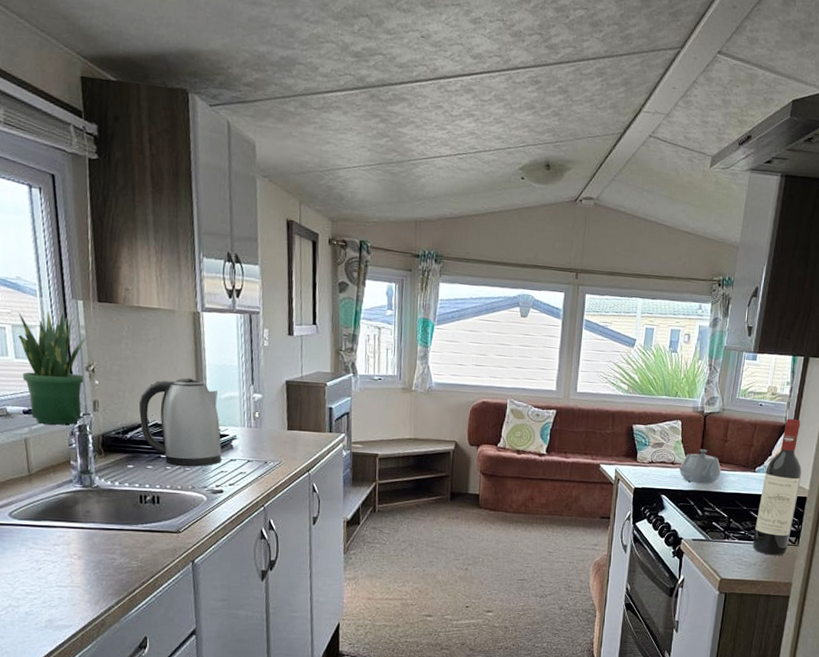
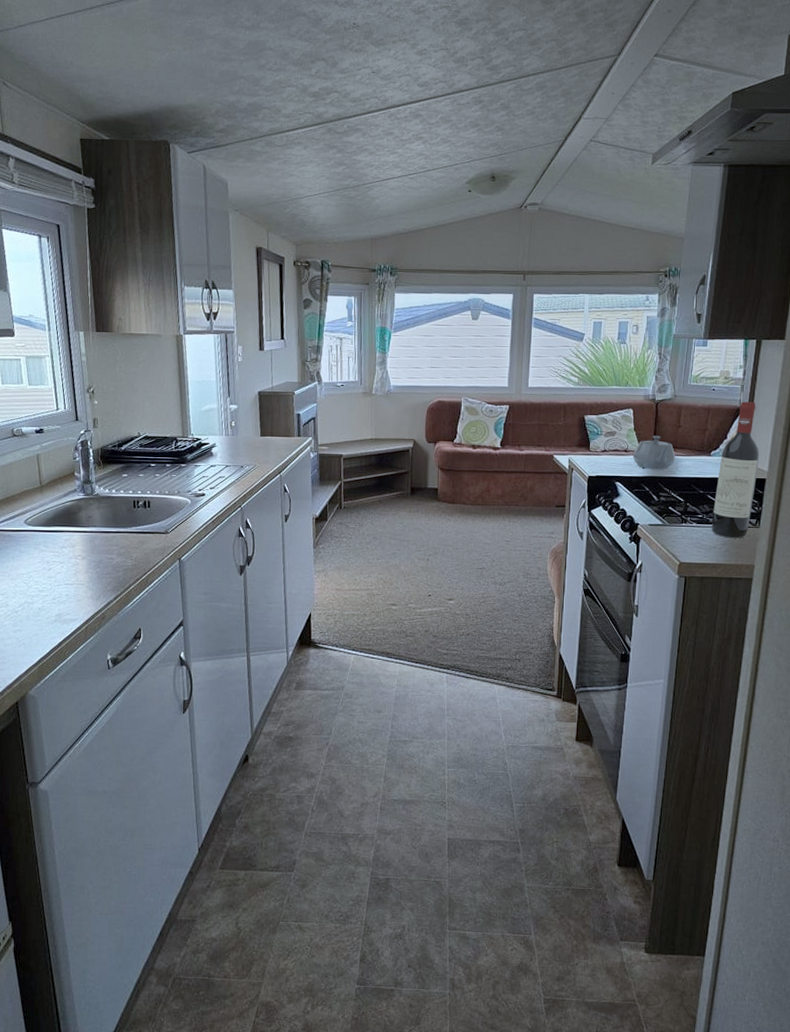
planter: present [16,311,88,425] -> none [29,342,89,441]
kettle: present [138,377,222,467] -> none [131,394,203,473]

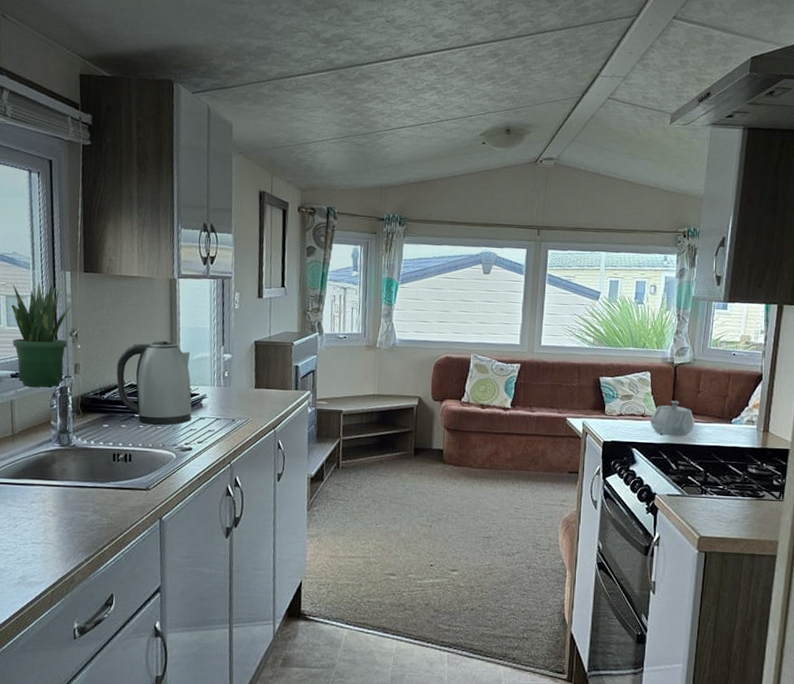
planter: none [29,342,89,441] -> present [9,282,74,387]
kettle: none [131,394,203,473] -> present [116,340,192,425]
wine bottle: present [711,401,760,539] -> none [733,368,783,512]

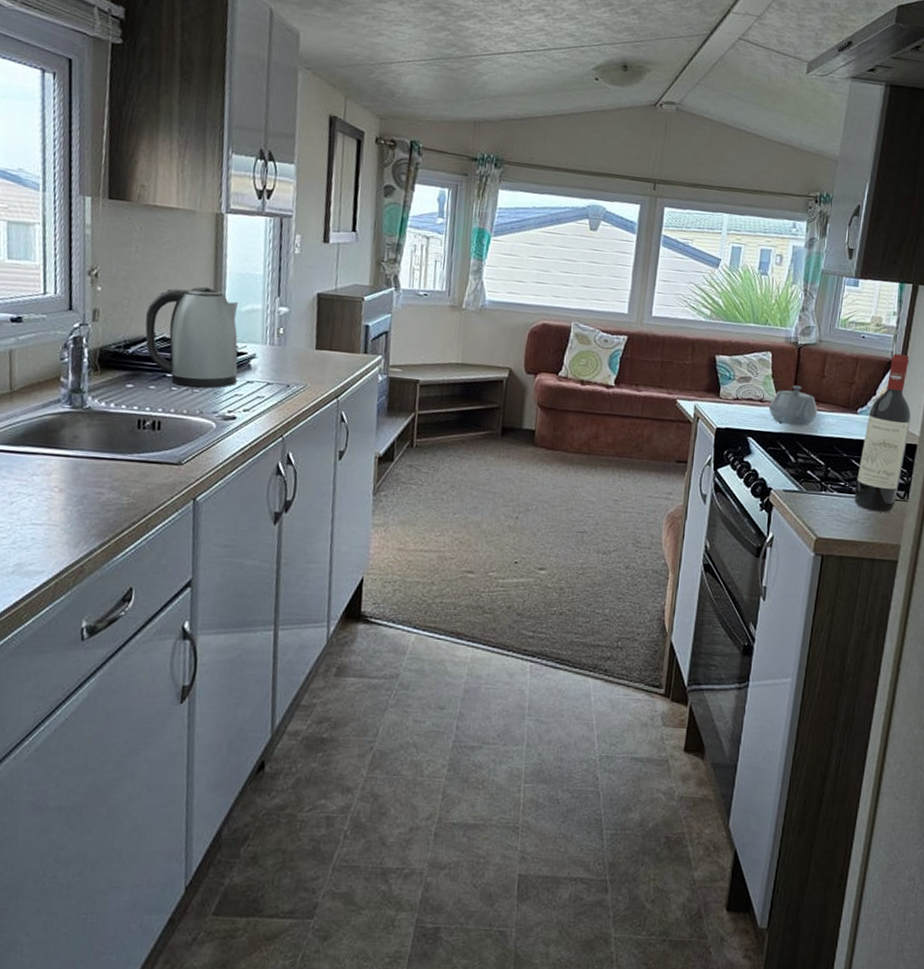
planter: present [9,282,74,387] -> none [11,207,94,336]
wine bottle: none [733,368,783,512] -> present [854,353,912,513]

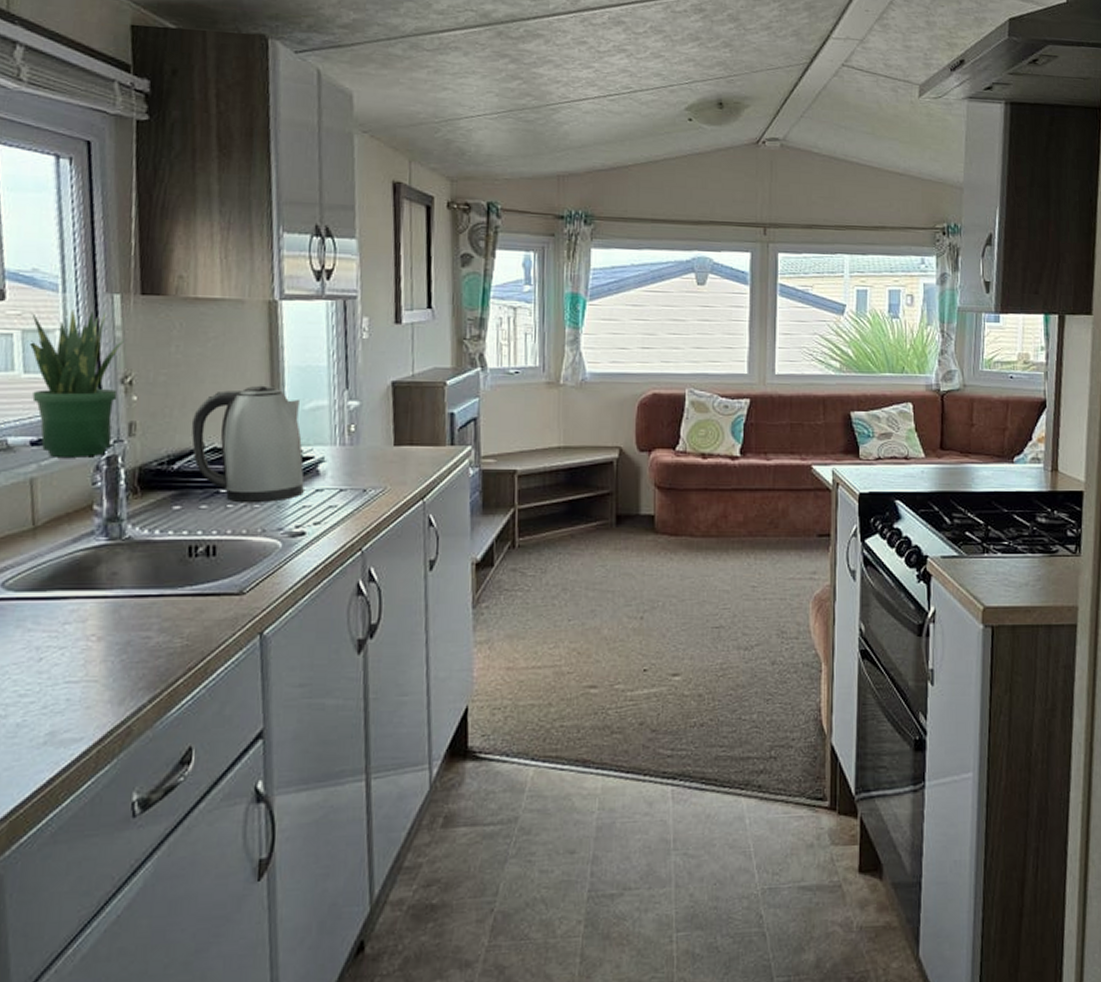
planter: none [11,207,94,336] -> present [27,310,126,458]
teapot: present [769,385,818,427] -> none [916,437,970,482]
wine bottle: present [854,353,912,513] -> none [1020,392,1074,571]

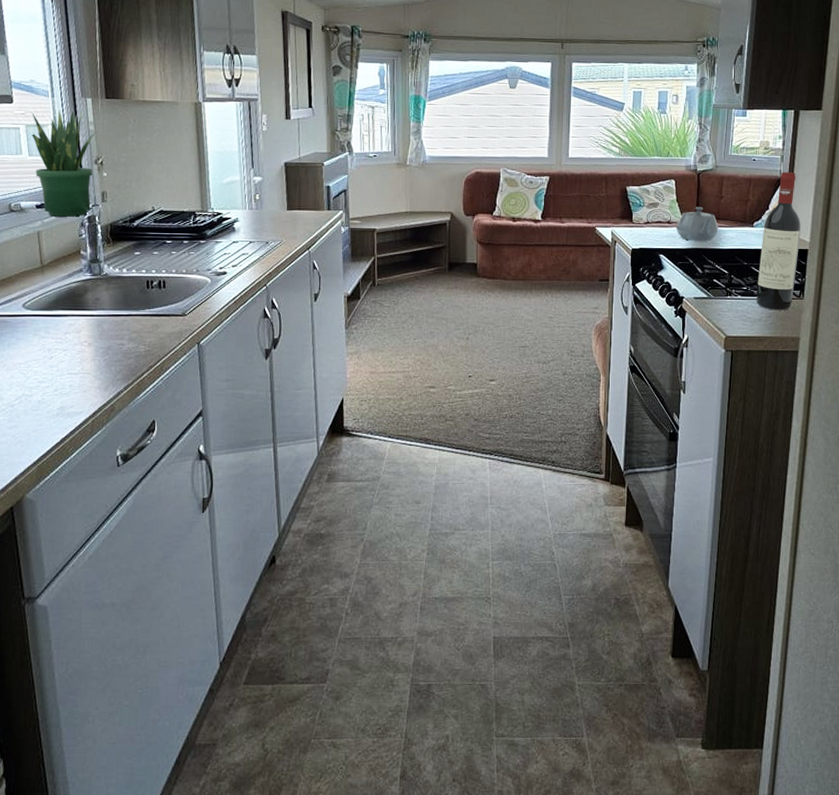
kettle: present [191,385,305,502] -> none [144,165,225,250]
teapot: none [916,437,970,482] -> present [676,207,719,241]
wine bottle: none [1020,392,1074,571] -> present [756,172,801,310]

